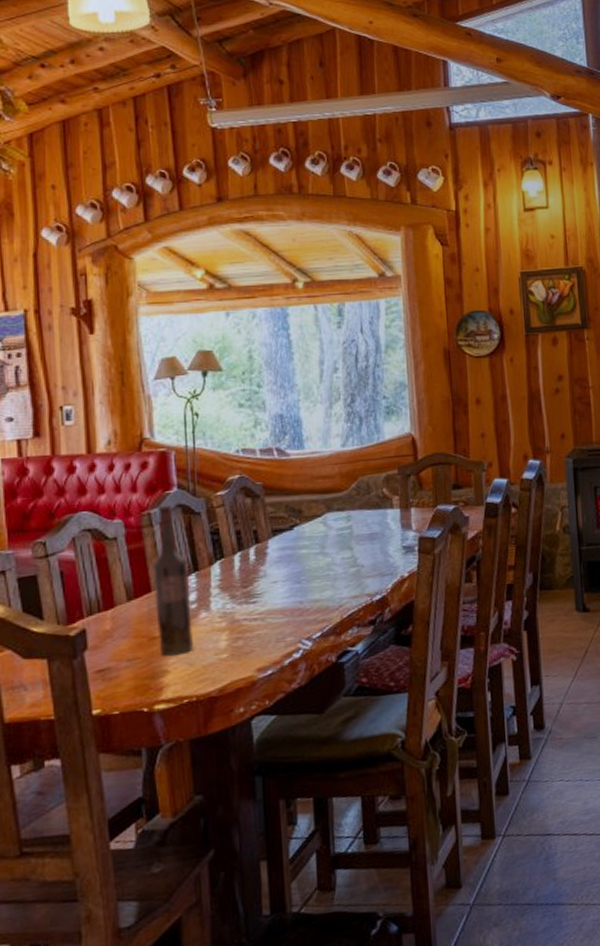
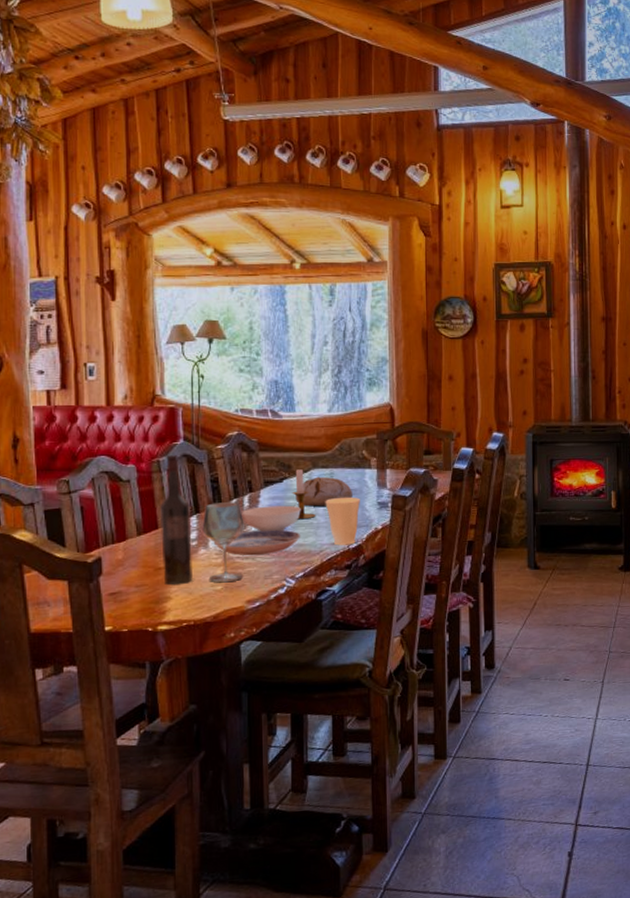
wine glass: none [202,555,253,650] -> present [202,502,246,583]
plate: none [216,584,317,617] -> present [213,529,301,556]
bowl: none [247,555,315,588] -> present [241,505,301,532]
candlestick: none [304,514,333,570] -> present [292,469,316,519]
bread: none [309,520,374,556] -> present [295,476,352,507]
cup: none [342,542,383,599] -> present [325,497,360,546]

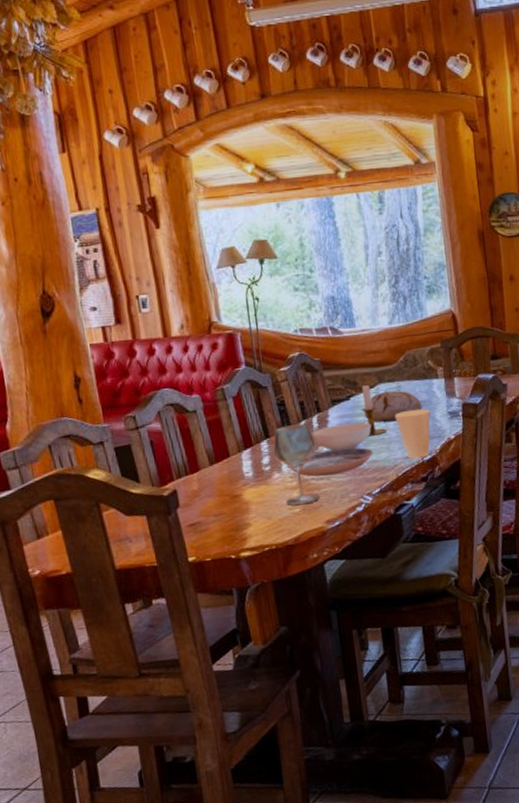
wine bottle: present [159,455,194,585] -> none [228,381,270,511]

